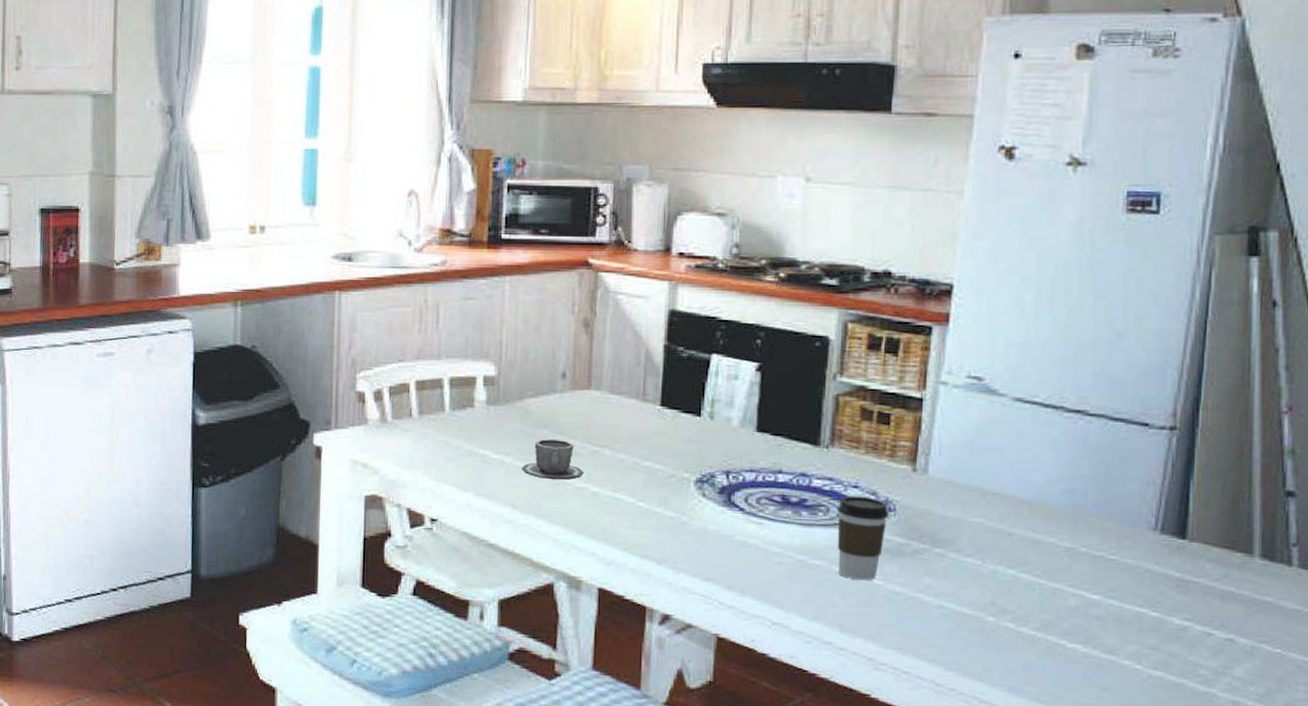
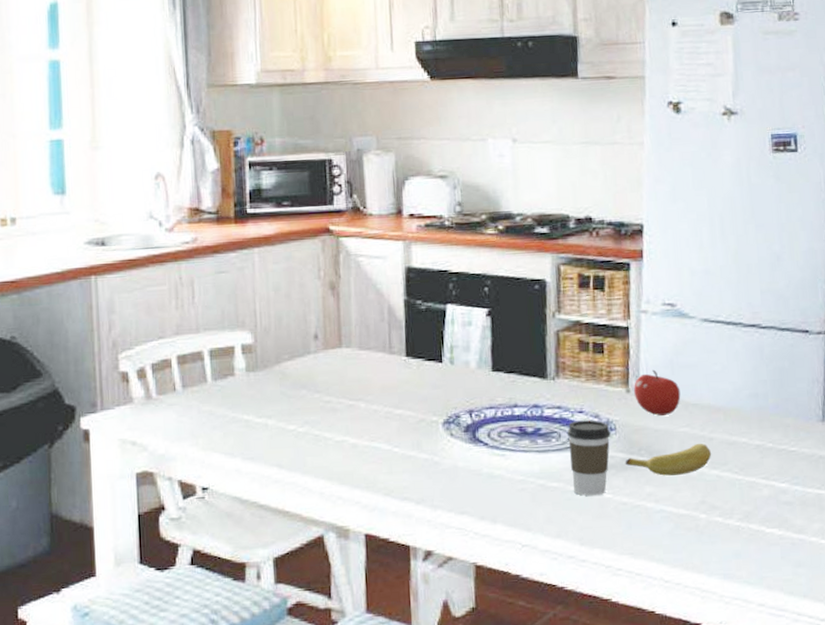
cup: present [522,438,584,480] -> none [284,397,342,437]
banana: none [902,537,1010,570] -> present [625,443,712,476]
fruit: none [922,449,979,502] -> present [634,369,681,416]

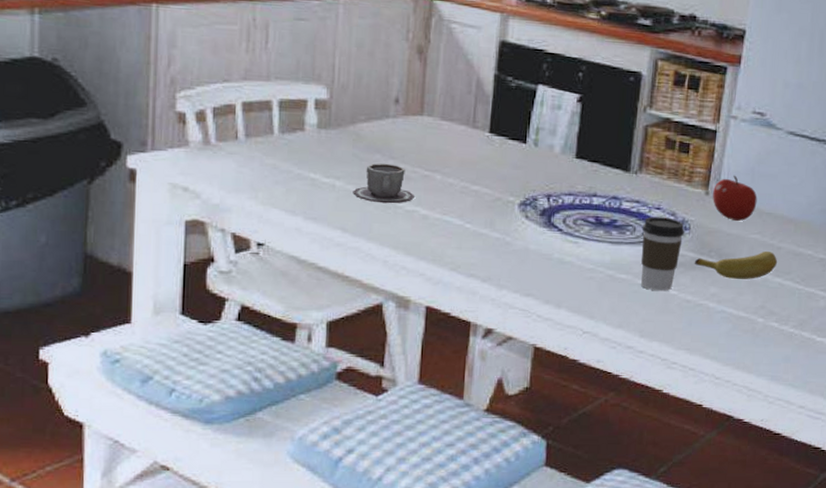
cup: none [284,397,342,437] -> present [353,163,414,204]

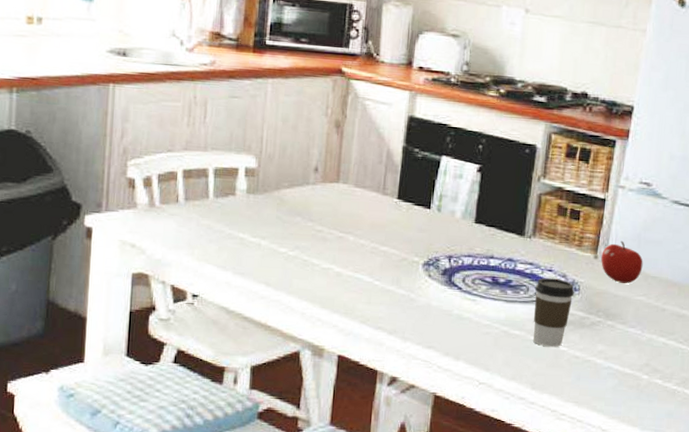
cup: present [353,163,414,204] -> none [276,225,330,262]
banana: present [694,250,778,279] -> none [583,312,662,339]

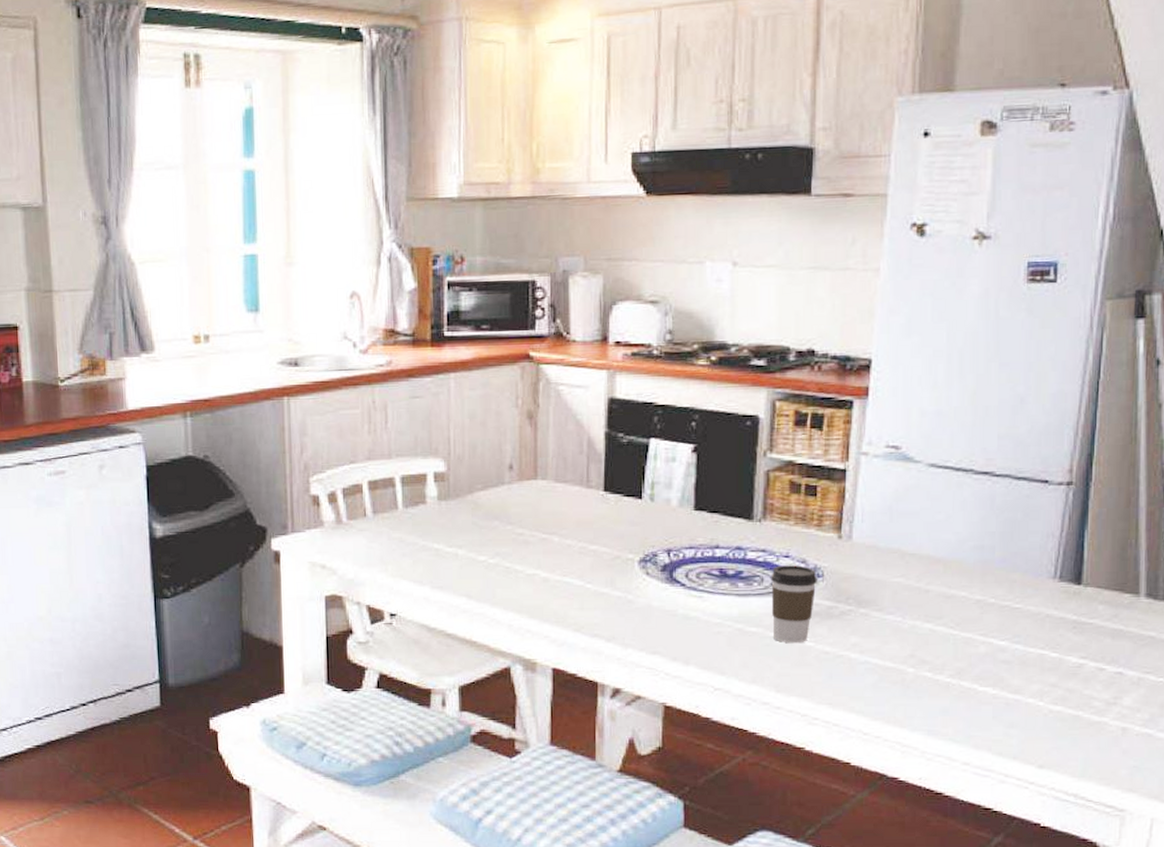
fruit: present [601,240,643,284] -> none [847,515,898,564]

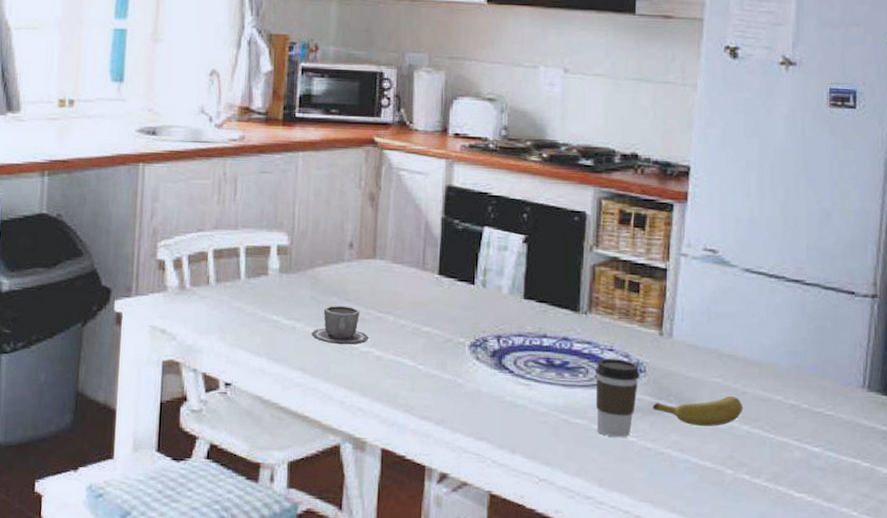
cup: none [475,529,534,569] -> present [311,305,369,345]
banana: none [830,594,927,627] -> present [652,395,744,427]

